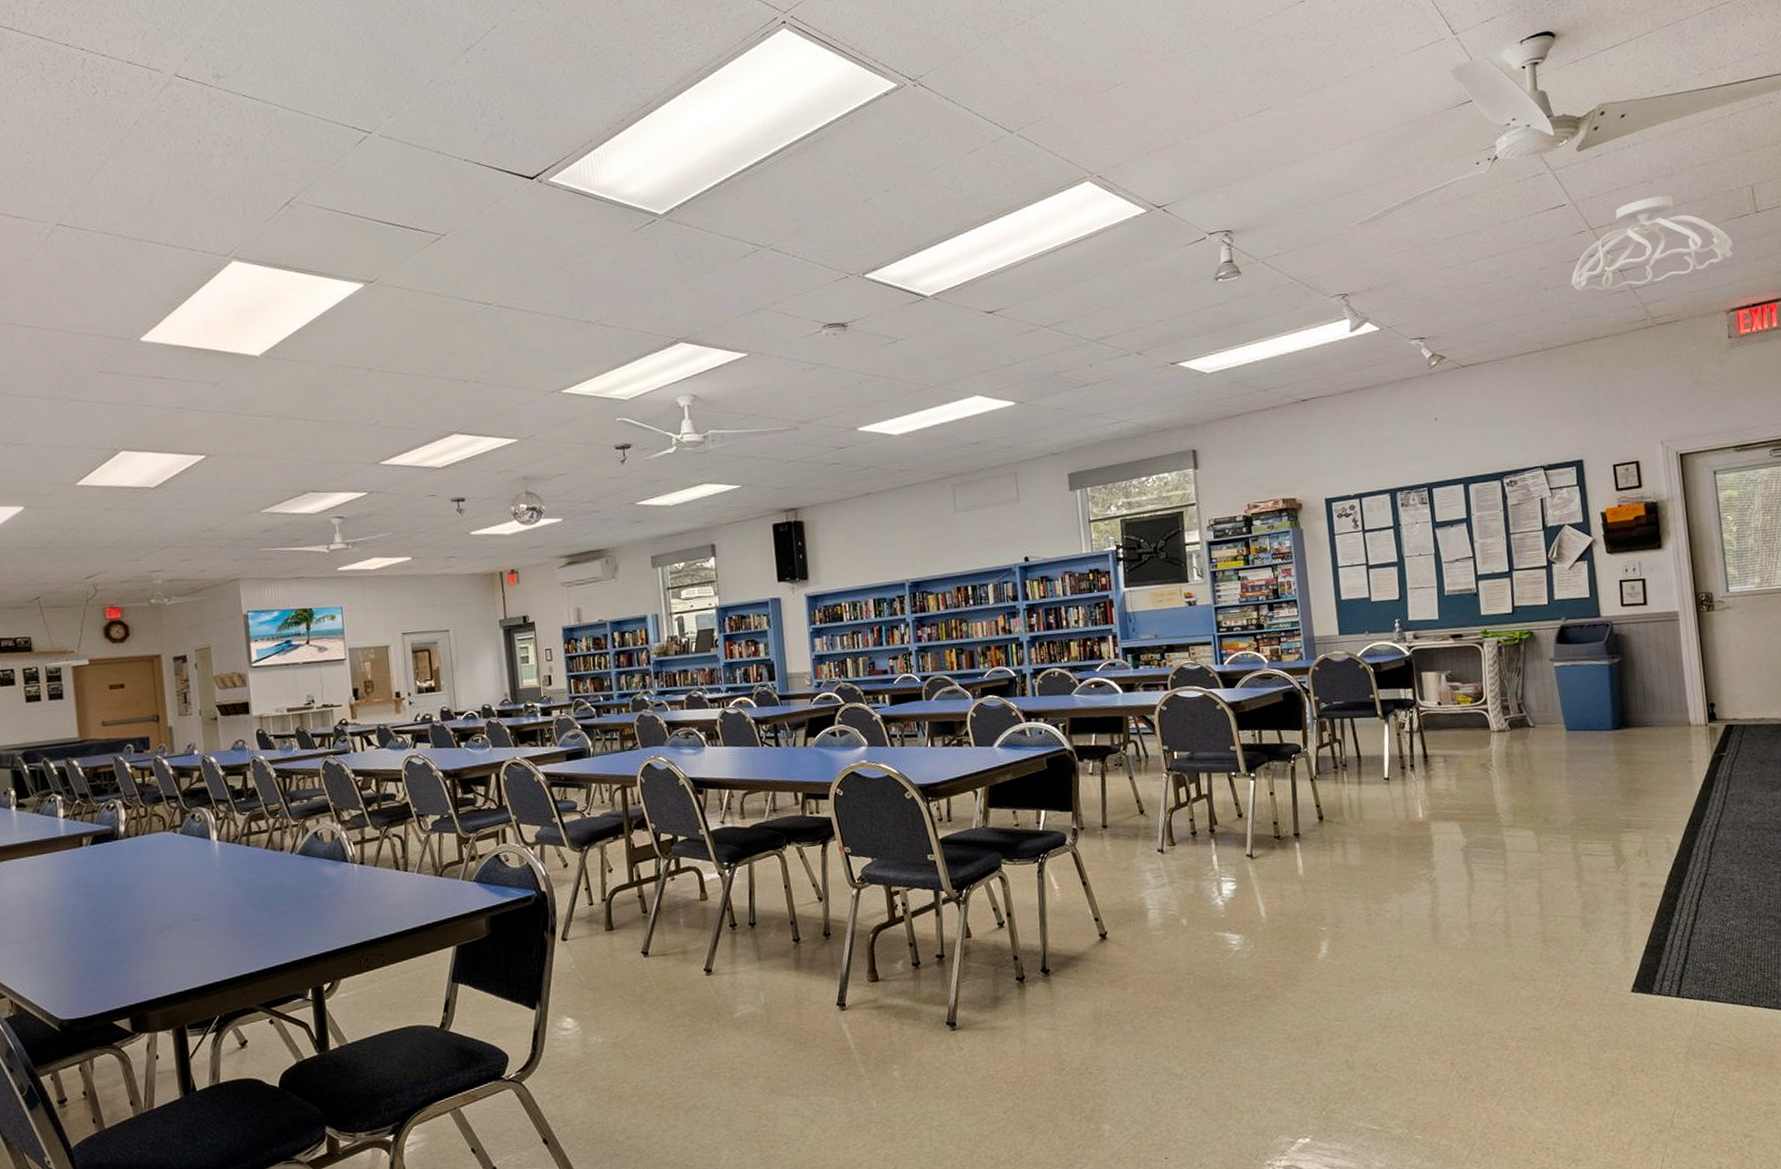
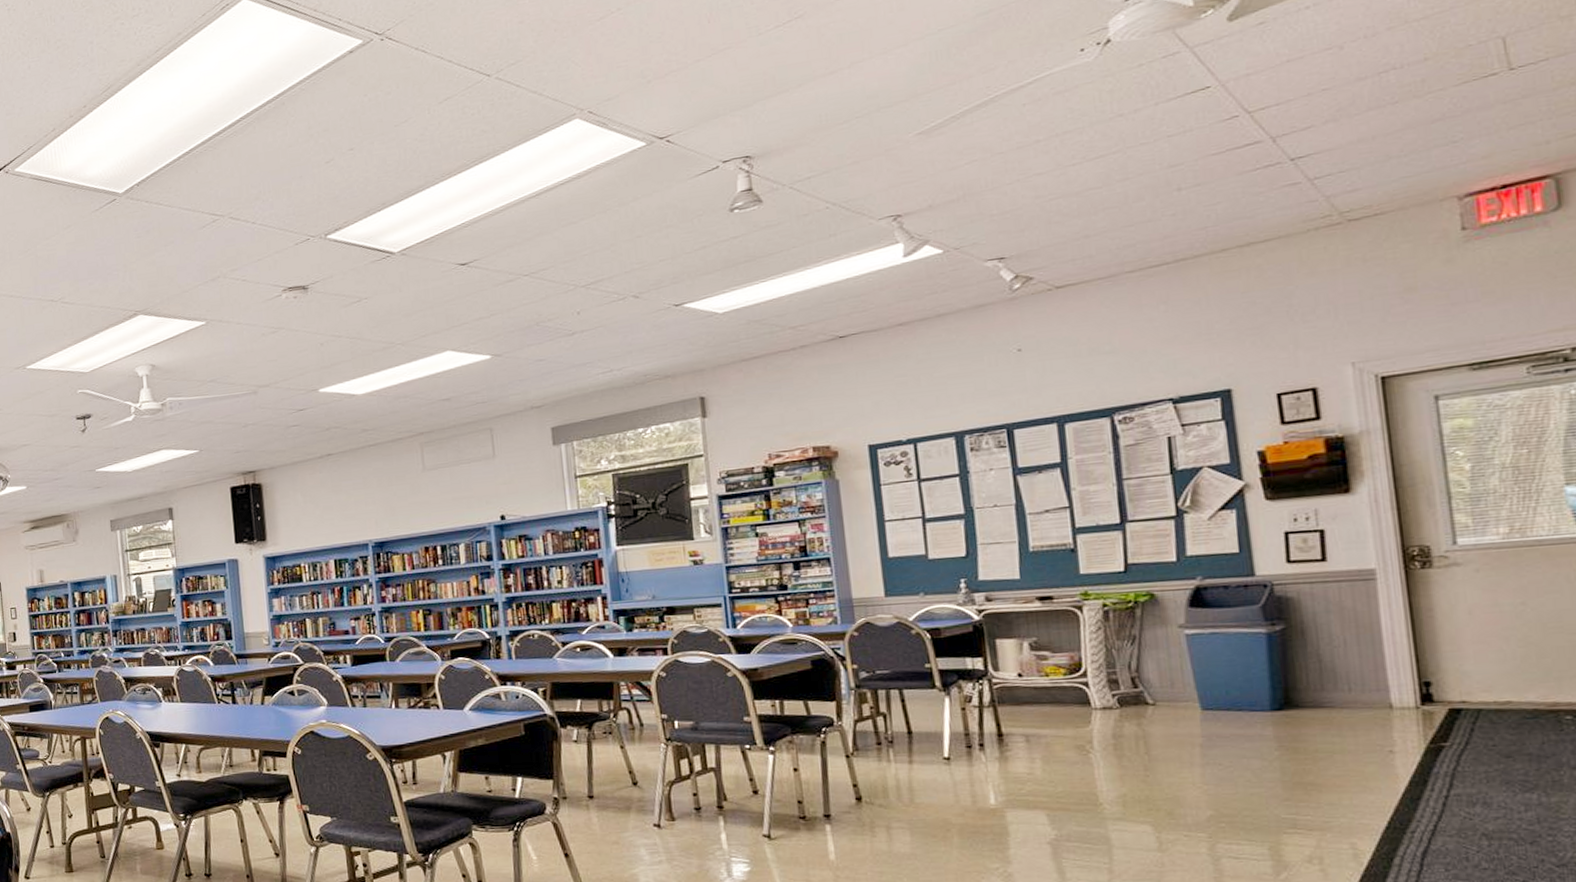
ceiling light fixture: present [1571,195,1733,291] -> none [1216,61,1471,189]

